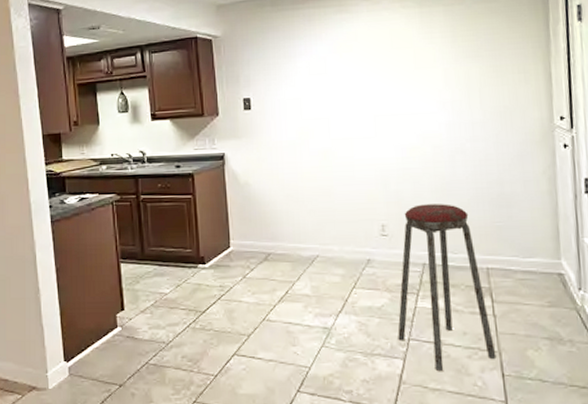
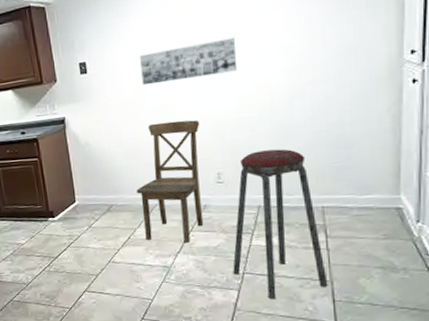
dining chair: none [297,166,367,302] -> present [136,120,204,244]
wall art: none [306,88,400,127] -> present [140,37,236,86]

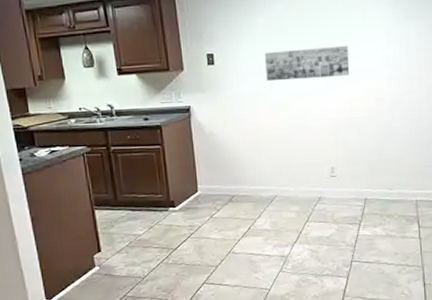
dining chair: present [136,120,204,244] -> none [258,117,318,234]
music stool: present [233,149,328,299] -> none [343,148,420,284]

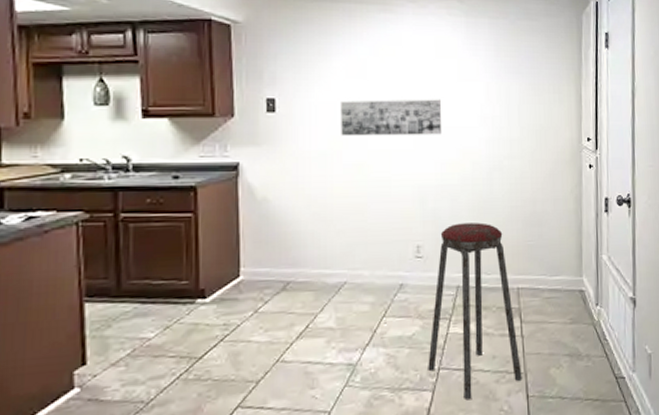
music stool: none [343,148,420,284] -> present [428,222,522,399]

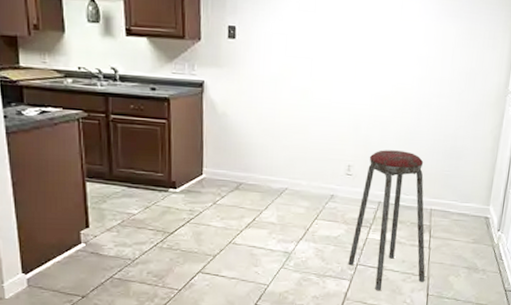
wall art: present [341,99,442,136] -> none [290,32,383,70]

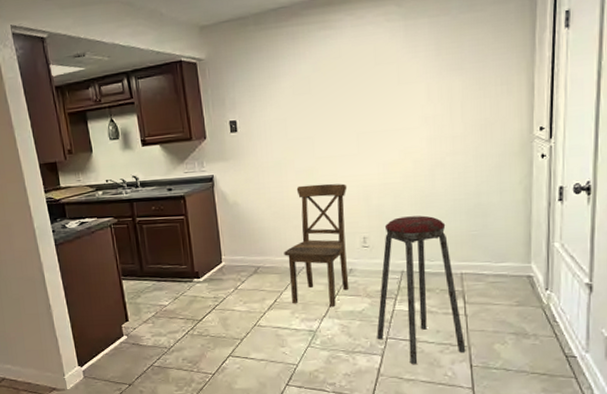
dining chair: none [269,105,340,231] -> present [284,183,349,307]

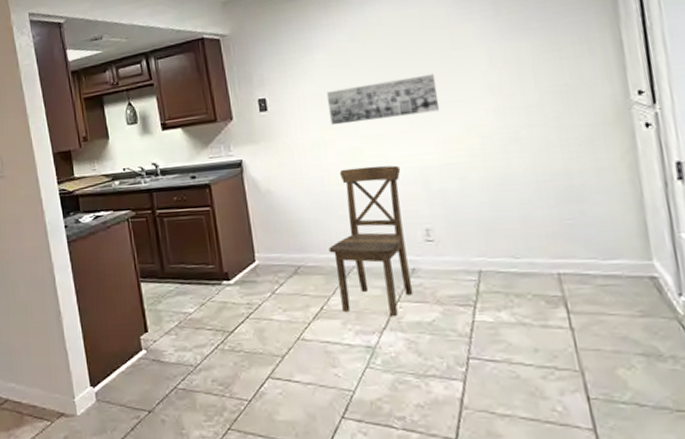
wall art: none [290,105,383,147] -> present [327,74,439,126]
music stool: present [377,215,466,364] -> none [451,201,578,393]

